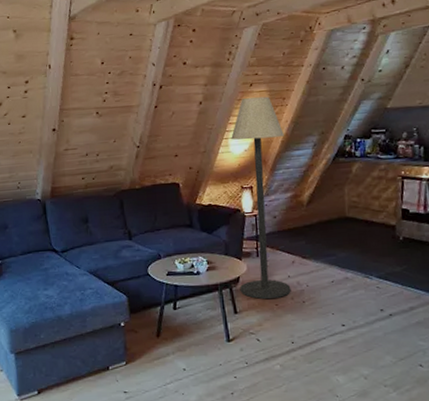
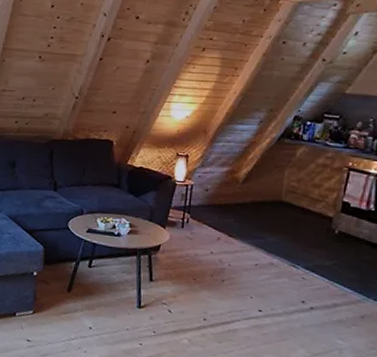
floor lamp: present [231,96,291,300] -> none [158,63,230,273]

